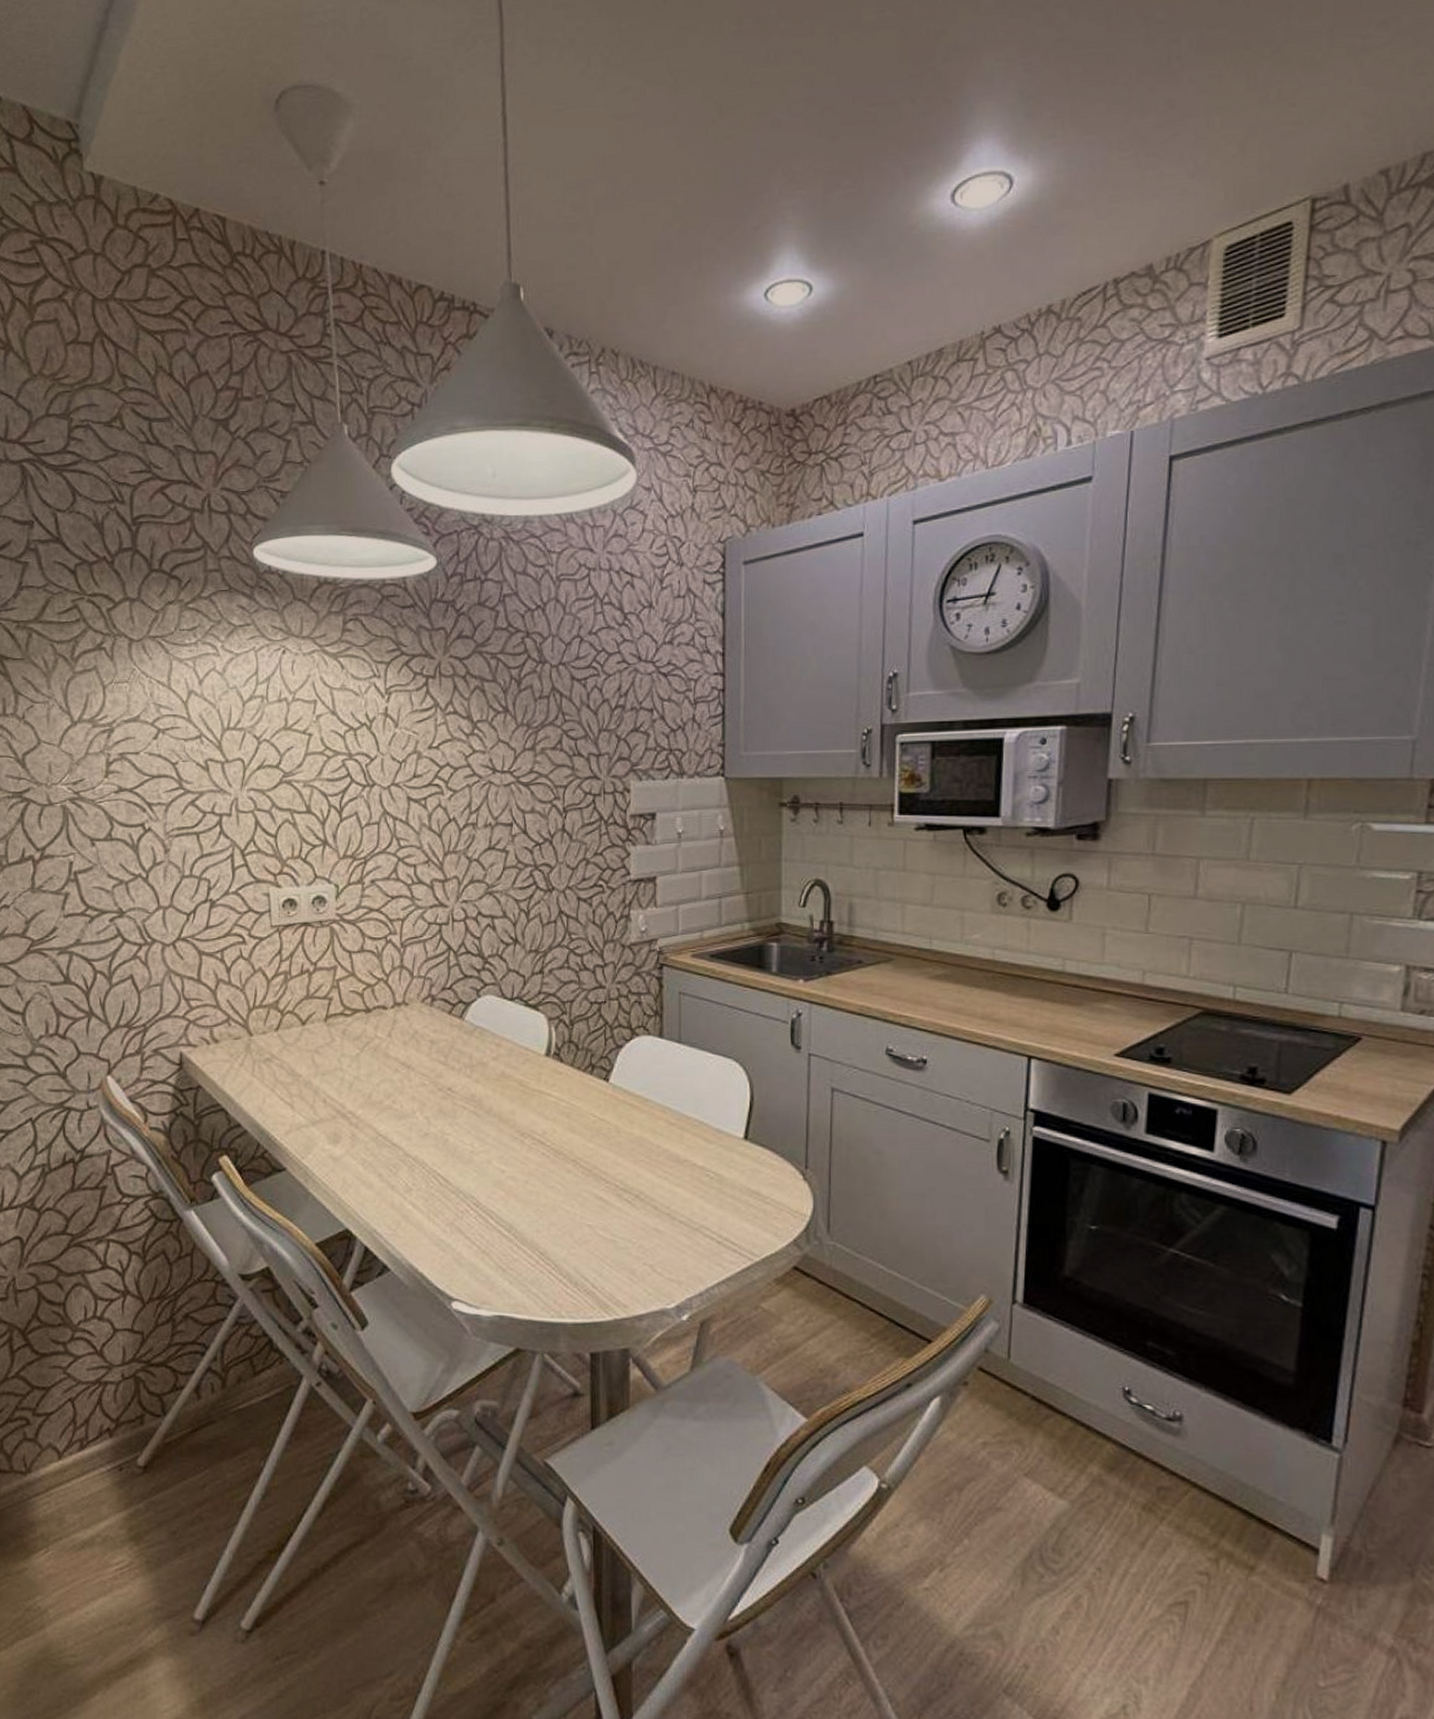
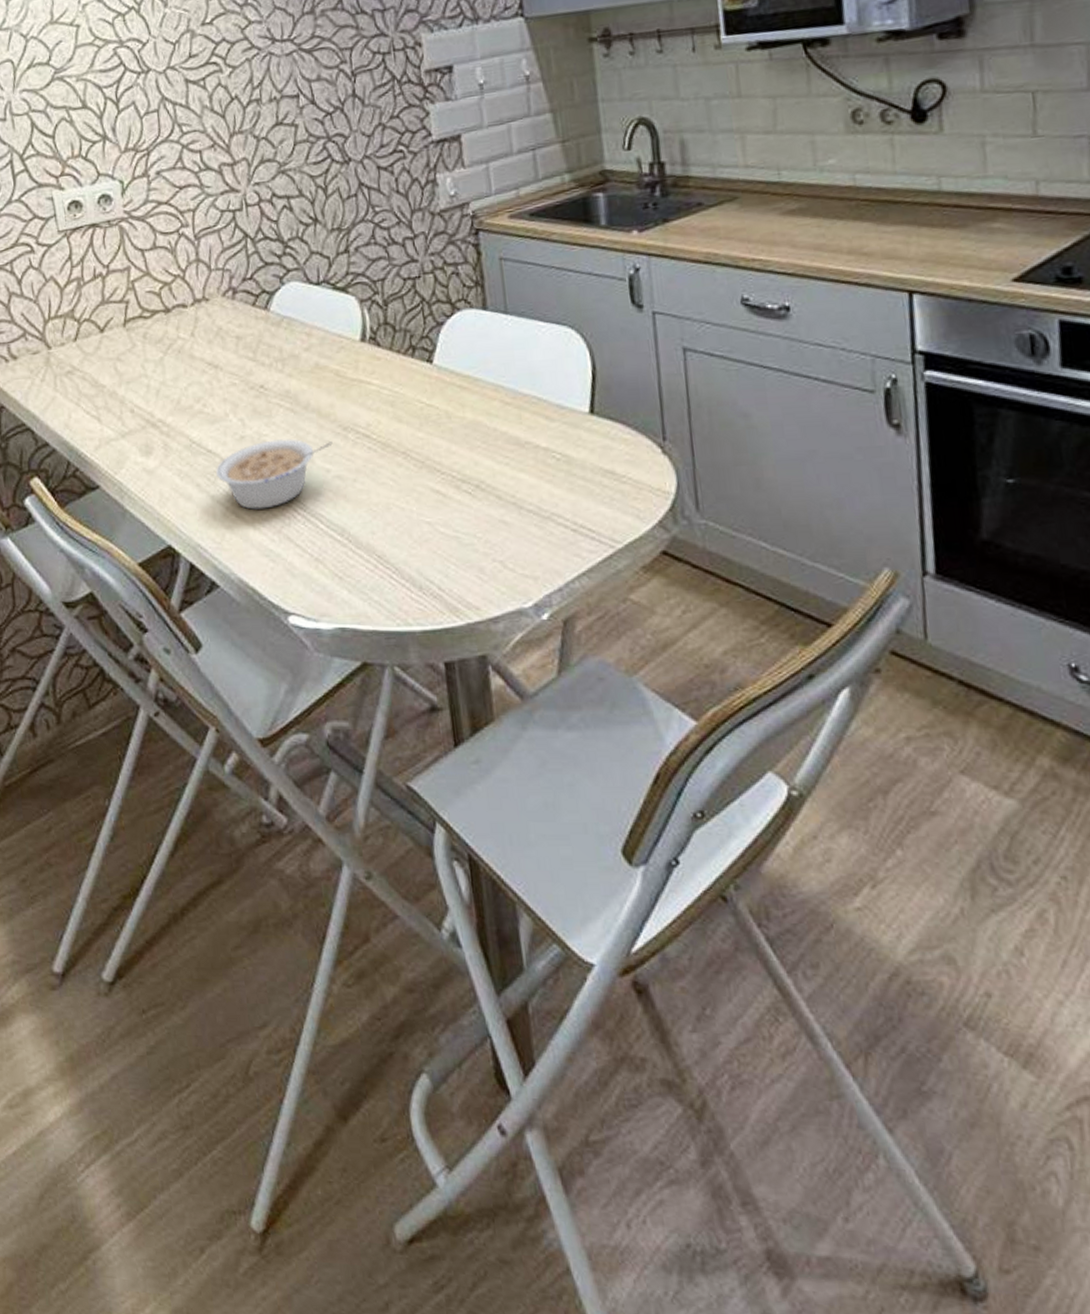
legume: none [399,1139,510,1202] -> present [216,439,333,510]

